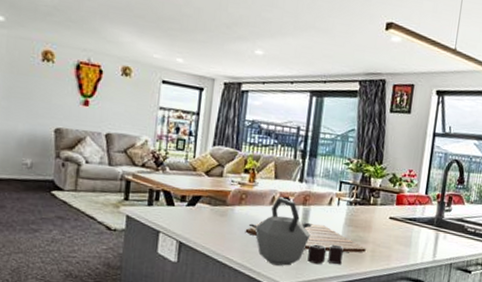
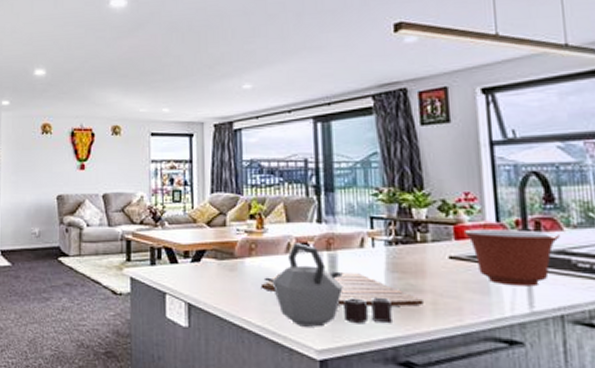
mixing bowl: none [402,198,462,243] -> present [463,229,560,287]

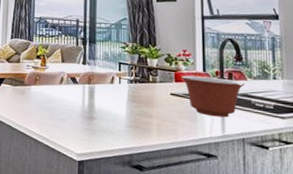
cutting board: present [260,272,424,307] -> none [41,97,151,127]
kettle: present [272,243,392,327] -> none [49,77,130,138]

